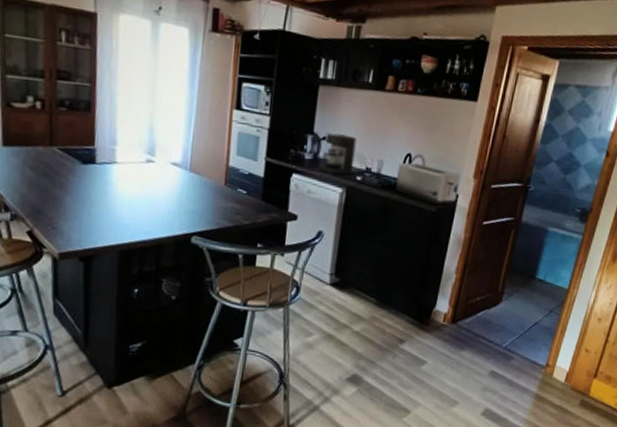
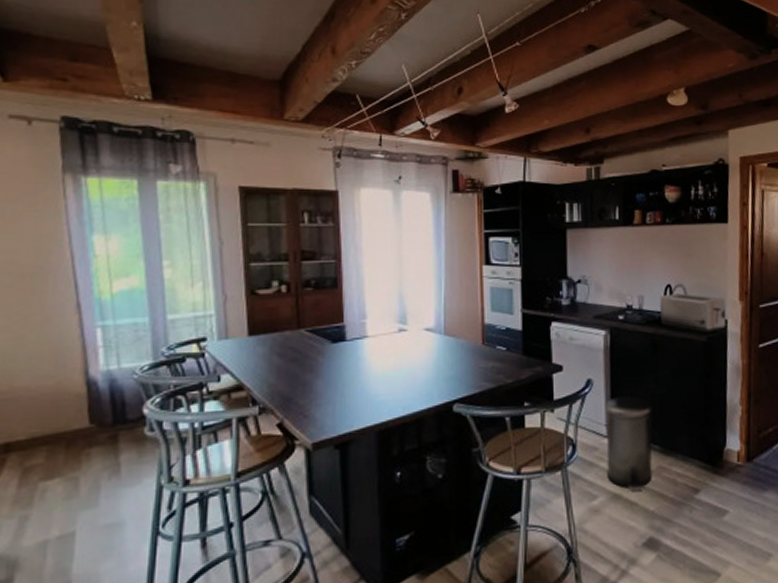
coffee maker: present [318,133,357,176] -> none [577,275,614,319]
pedal bin: none [324,250,375,334] -> present [606,396,653,491]

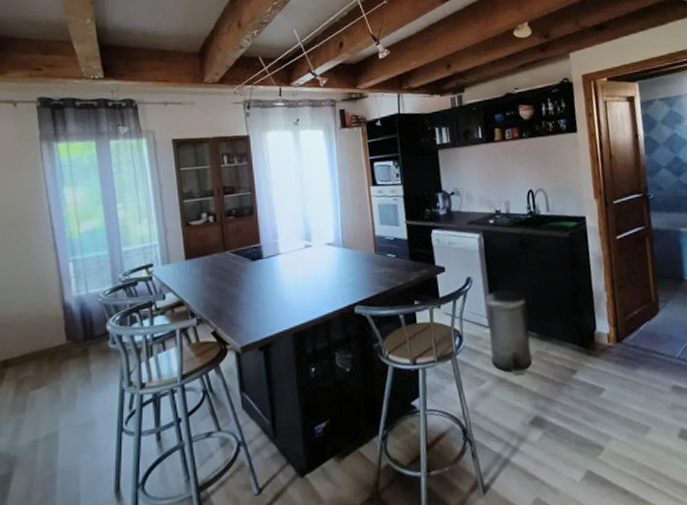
toaster: present [660,293,726,334] -> none [523,196,585,230]

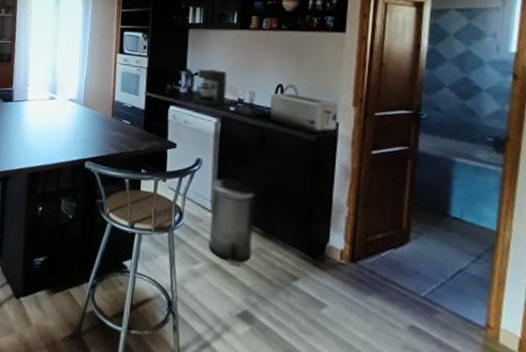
coffee maker: none [453,186,485,225] -> present [192,69,227,107]
toaster: none [523,196,585,230] -> present [270,93,338,134]

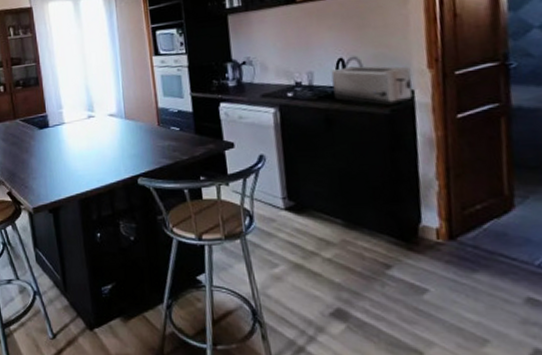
coffee maker: present [192,69,227,107] -> none [244,54,282,98]
pedal bin: present [209,178,256,266] -> none [280,171,336,262]

